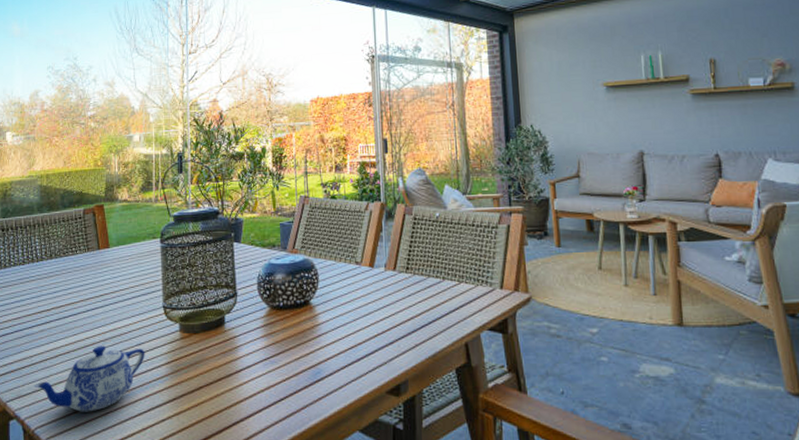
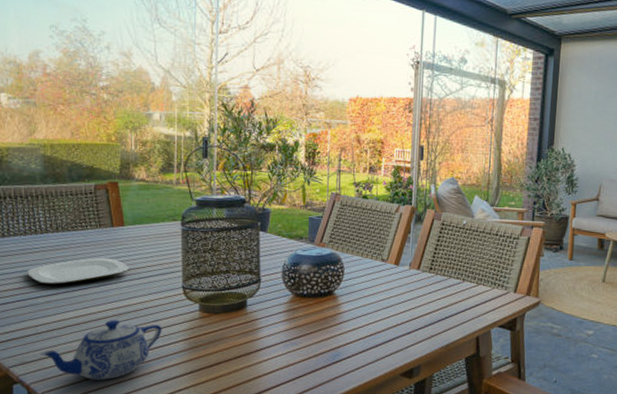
plate: none [23,281,114,313] -> present [26,257,129,285]

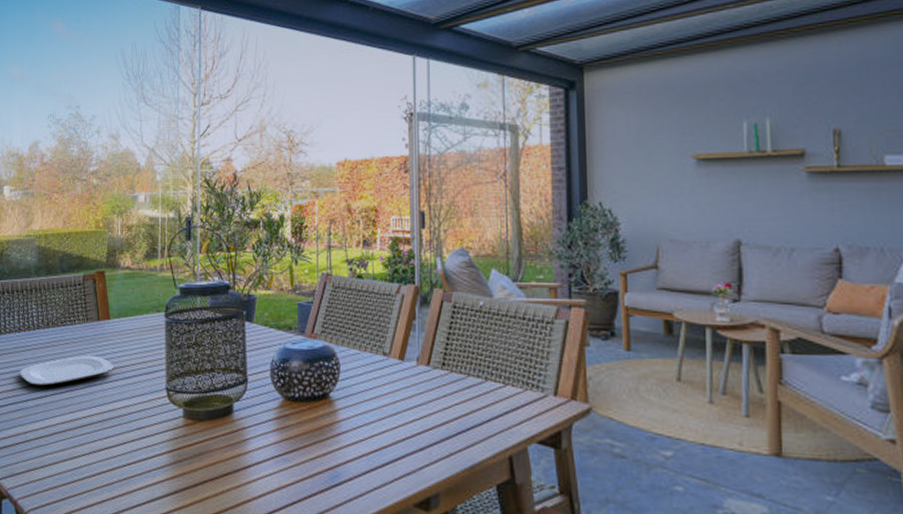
teapot: present [39,319,162,380] -> none [27,426,146,498]

